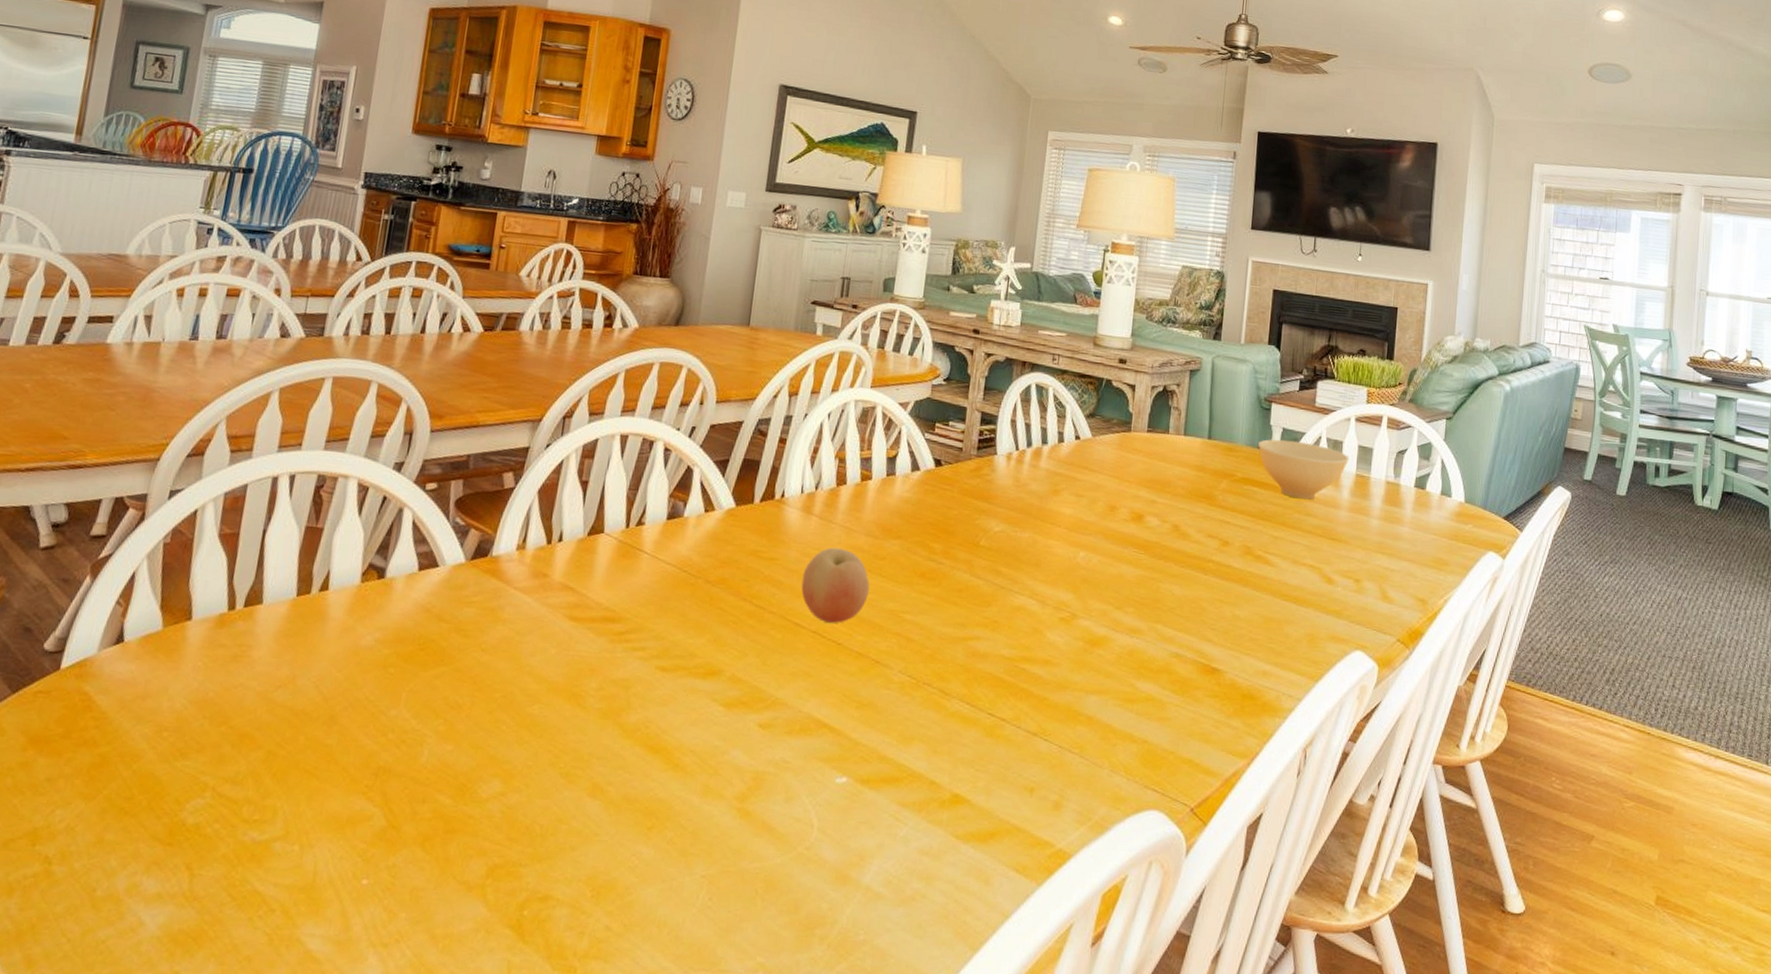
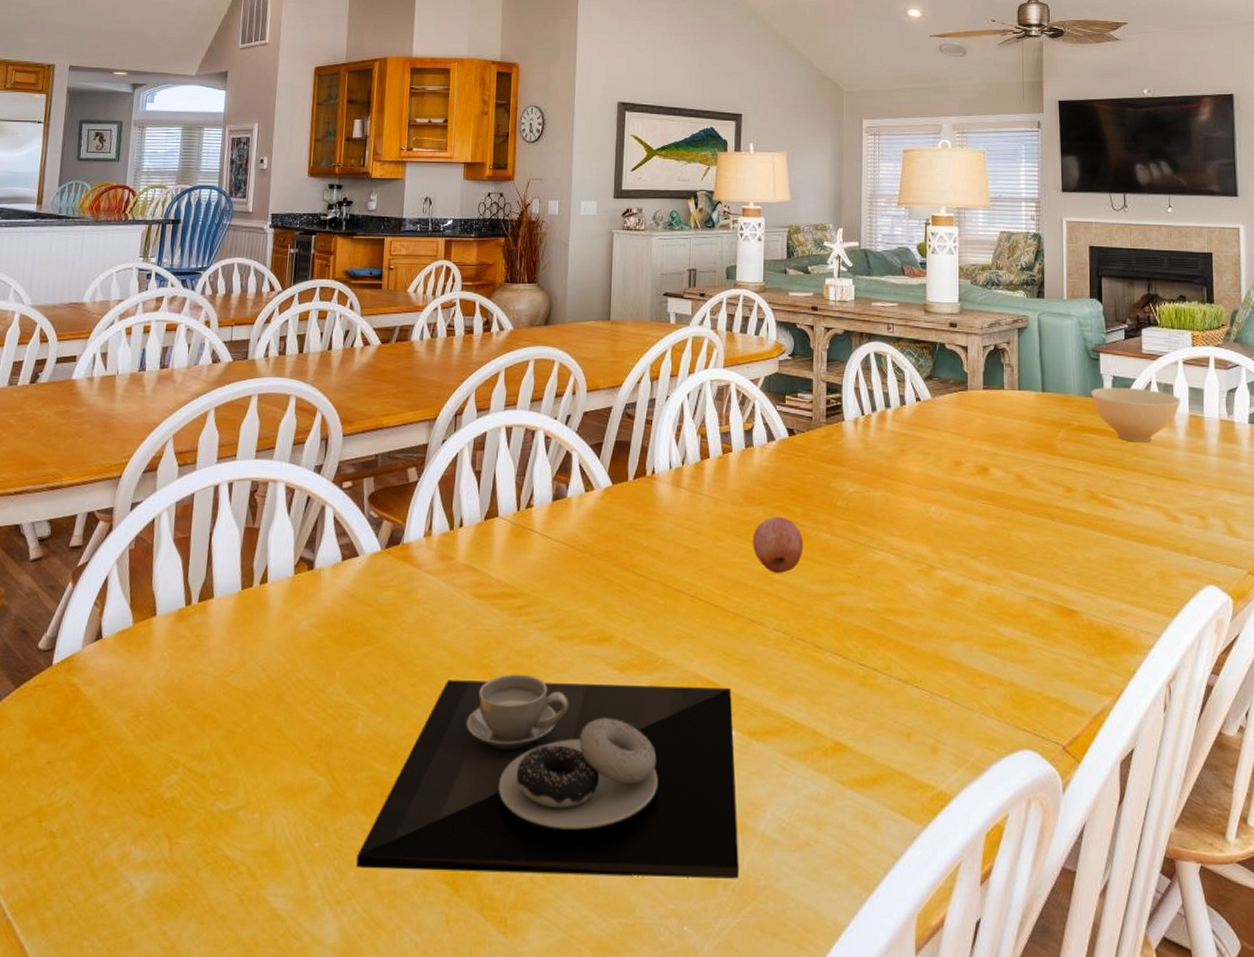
place setting: none [409,705,847,933] -> present [357,674,739,879]
fruit: present [801,547,870,623] -> none [677,517,739,587]
fruit: none [884,552,940,613] -> present [752,516,804,573]

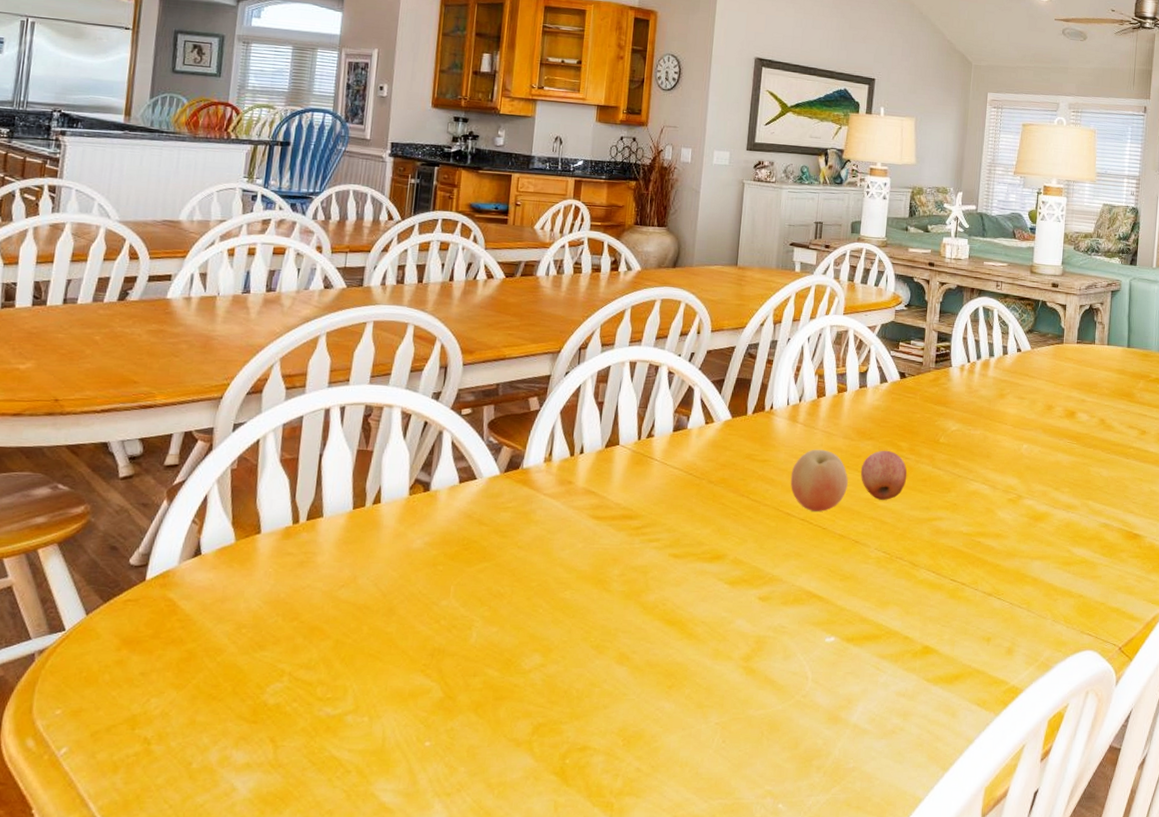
place setting: present [357,674,739,879] -> none [467,588,834,763]
fruit: none [677,517,739,587] -> present [790,449,848,512]

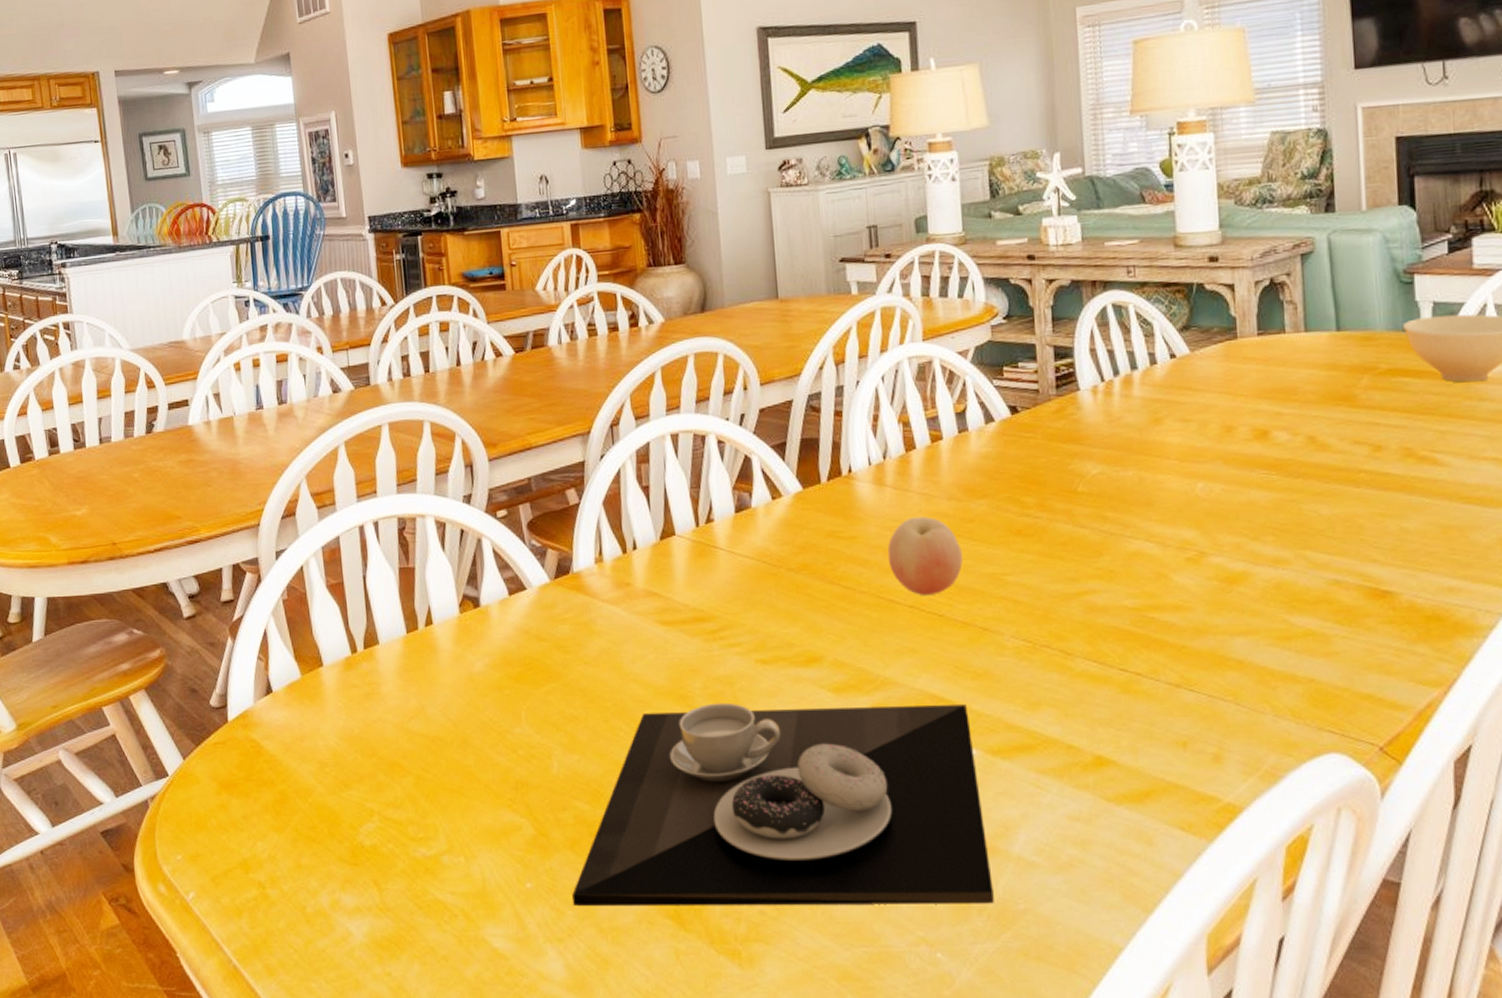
place setting: none [467,588,834,763] -> present [572,702,994,905]
fruit: present [860,450,908,500] -> none [976,509,1040,574]

